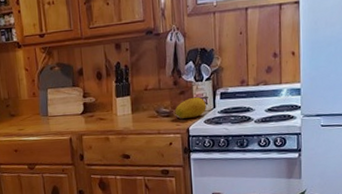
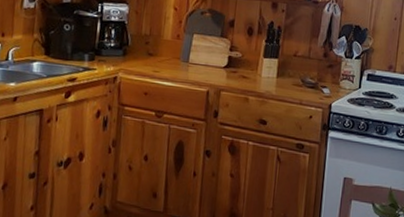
fruit: present [174,97,207,119] -> none [320,73,353,94]

